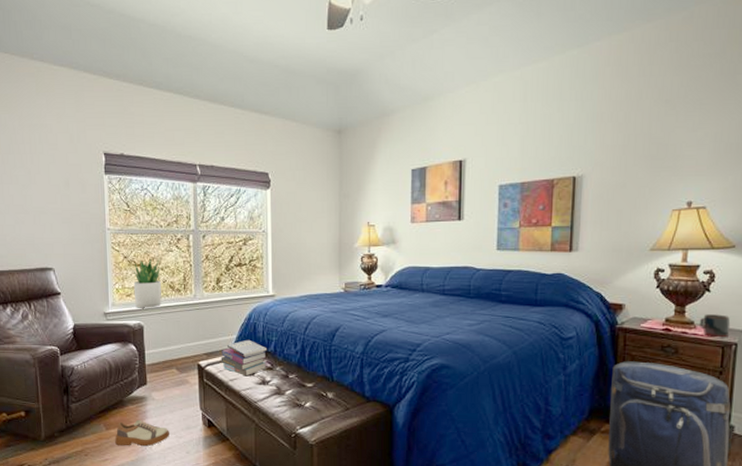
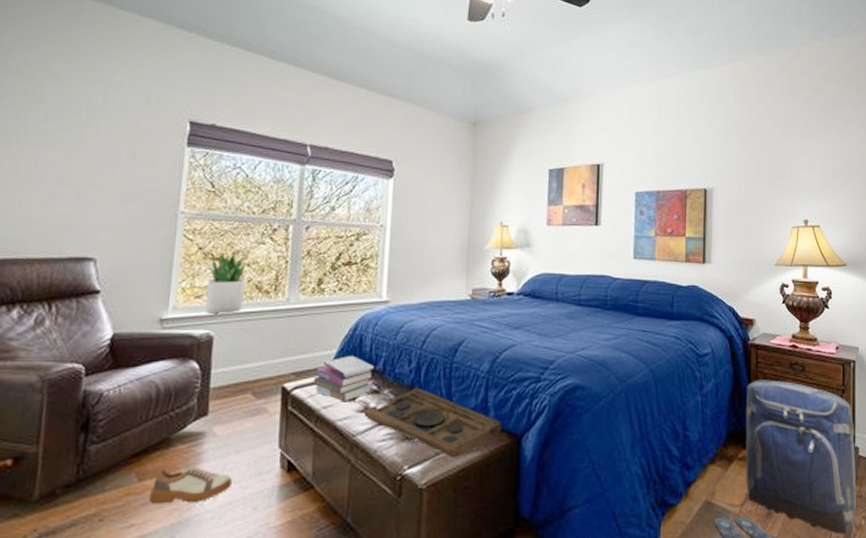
decorative tray: none [262,365,377,421] -> present [364,387,503,457]
mug: present [700,314,731,337] -> none [822,331,848,354]

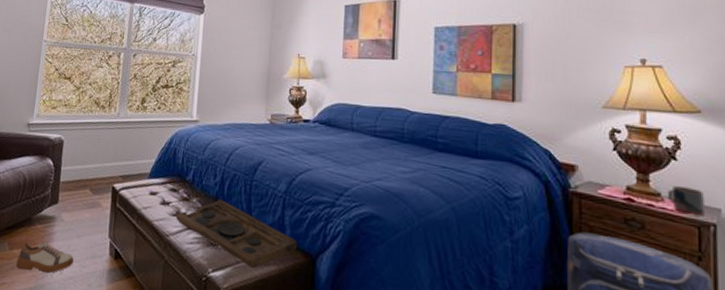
planter: present [205,251,247,314] -> none [59,72,90,123]
books: present [313,355,374,402] -> none [136,165,185,206]
mug: none [822,331,848,354] -> present [668,186,706,215]

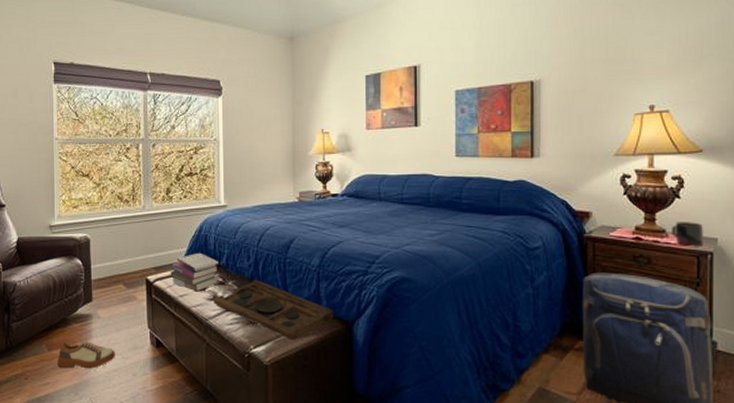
books: none [136,165,185,206] -> present [170,252,218,292]

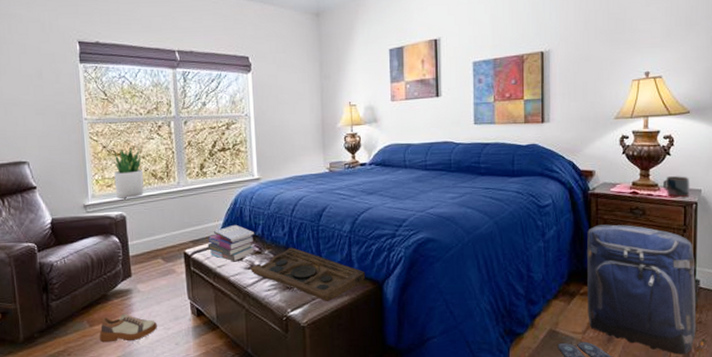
planter: none [80,168,109,220] -> present [113,146,144,199]

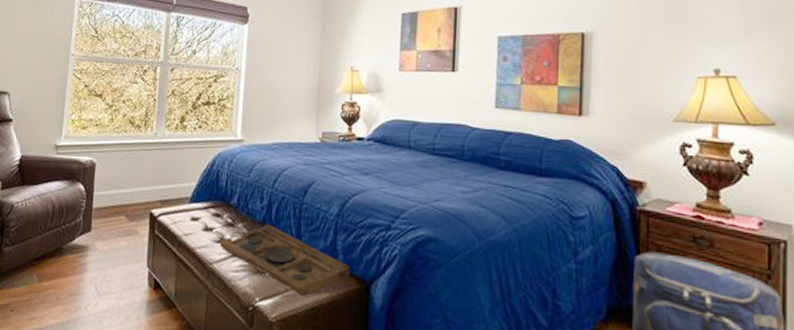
shoe: present [99,314,157,342] -> none [47,273,109,306]
planter: present [113,146,144,199] -> none [89,89,123,144]
books: present [207,224,254,262] -> none [176,188,229,232]
mug: present [663,176,690,197] -> none [739,202,777,232]

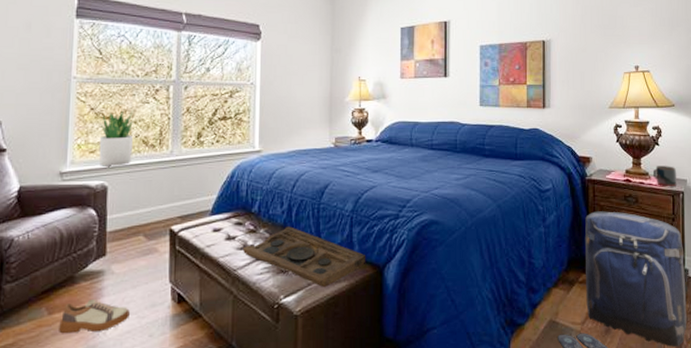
shoe: none [47,273,109,306] -> present [59,300,130,333]
planter: none [89,89,123,144] -> present [99,110,134,166]
mug: none [739,202,777,232] -> present [653,166,677,186]

